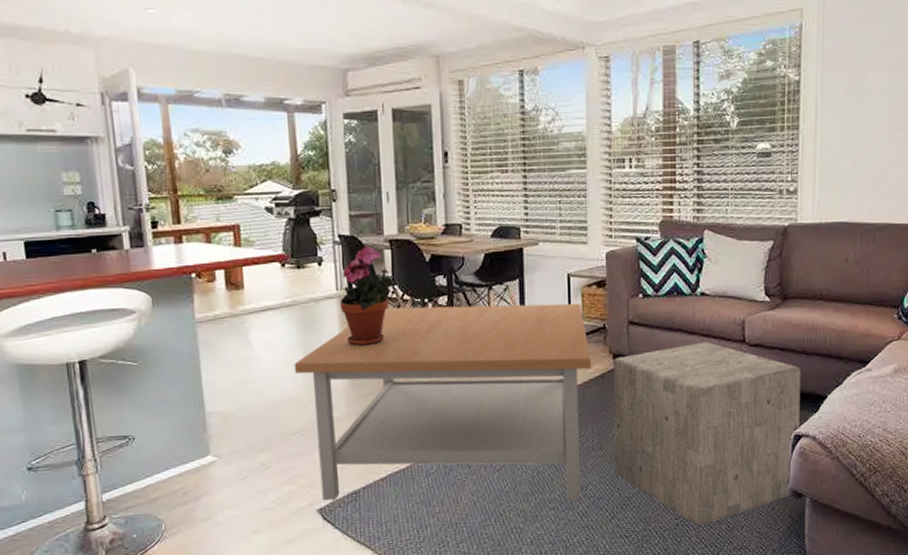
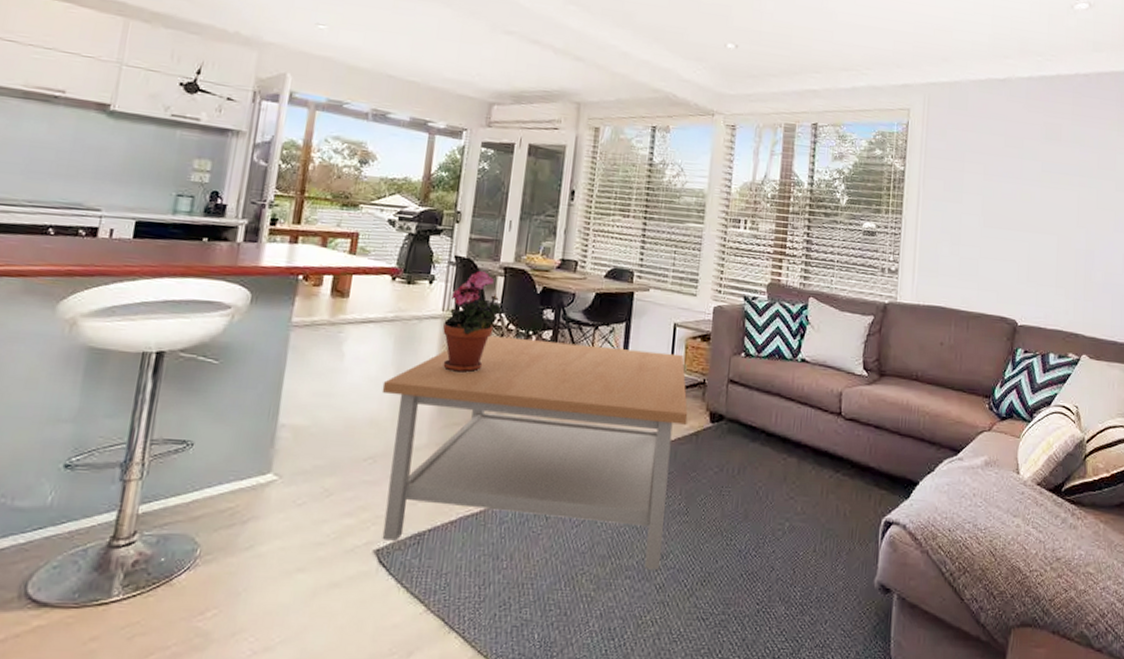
stool: present [614,342,801,527] -> none [698,409,894,616]

